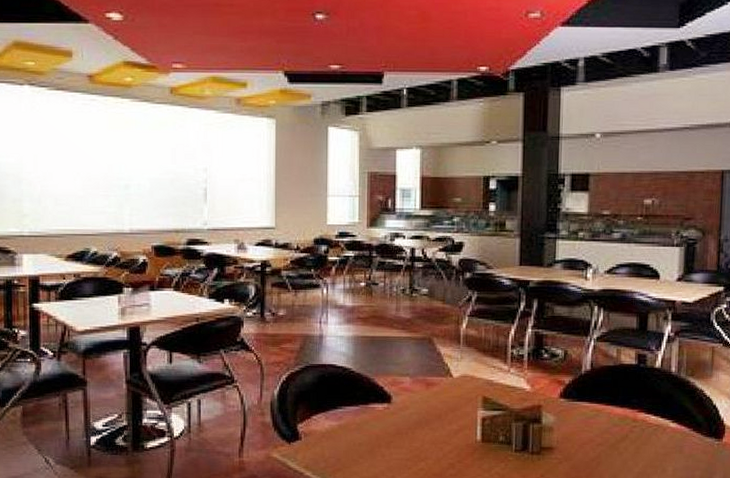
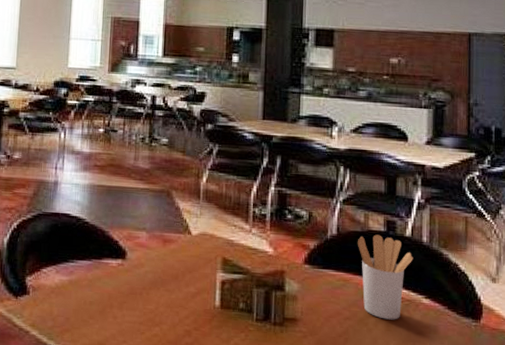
utensil holder: none [609,367,662,443] -> present [357,234,413,320]

